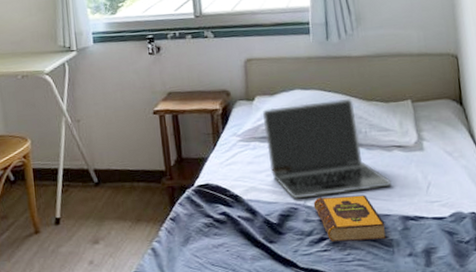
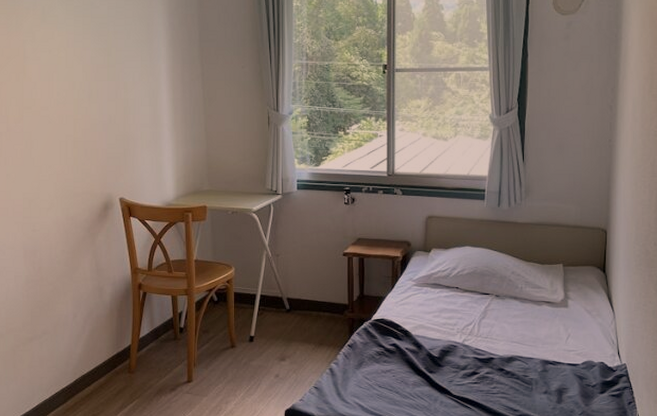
laptop: present [263,99,392,199] -> none [436,258,537,338]
hardback book: present [313,194,387,243] -> none [470,338,528,378]

